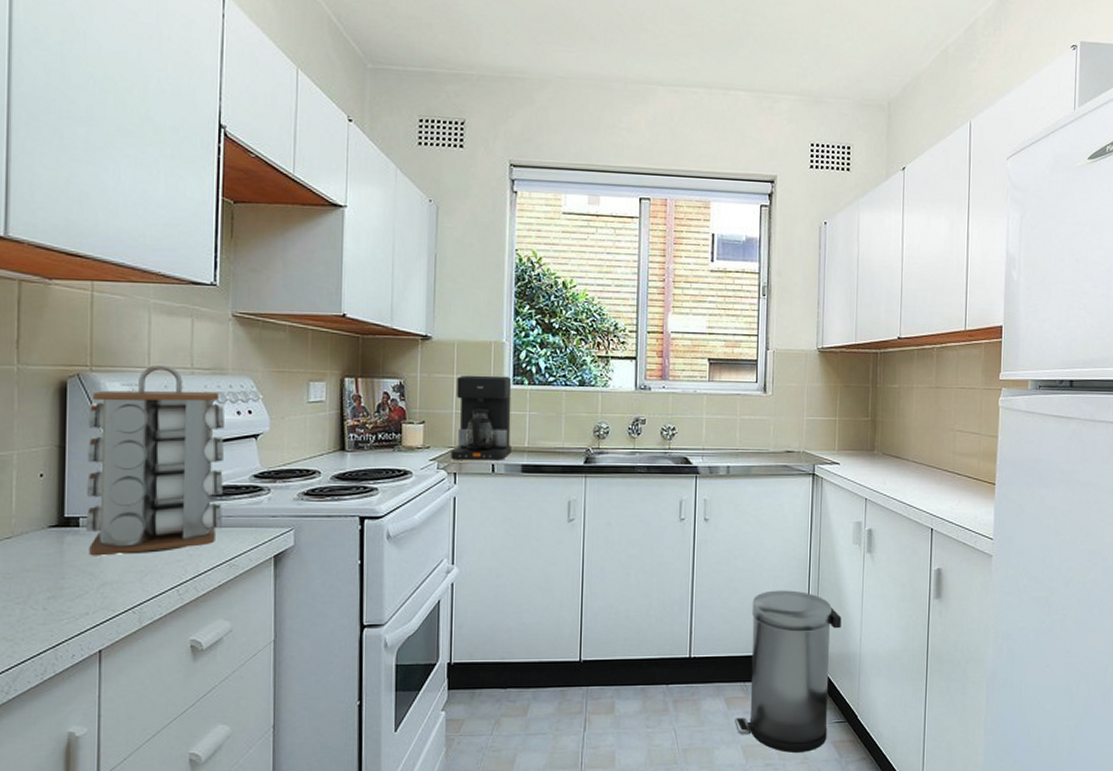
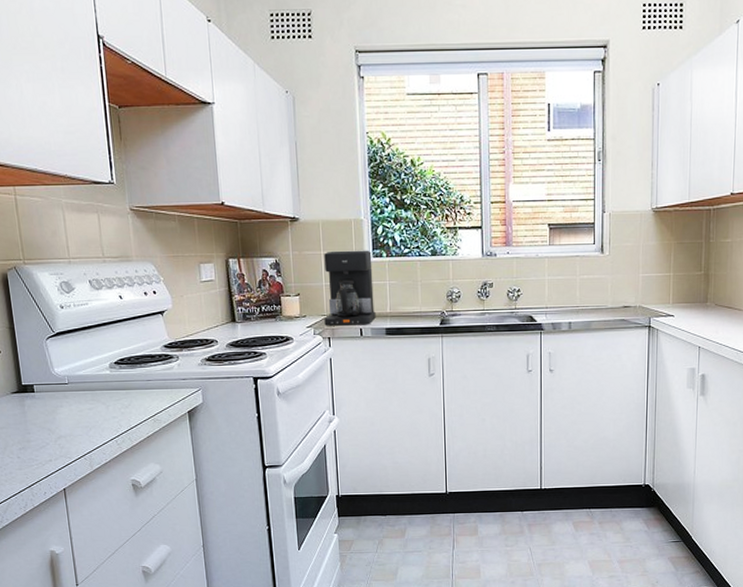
spice rack: present [86,364,224,556] -> none [27,255,144,415]
pedal bin: present [734,590,842,753] -> none [582,430,677,567]

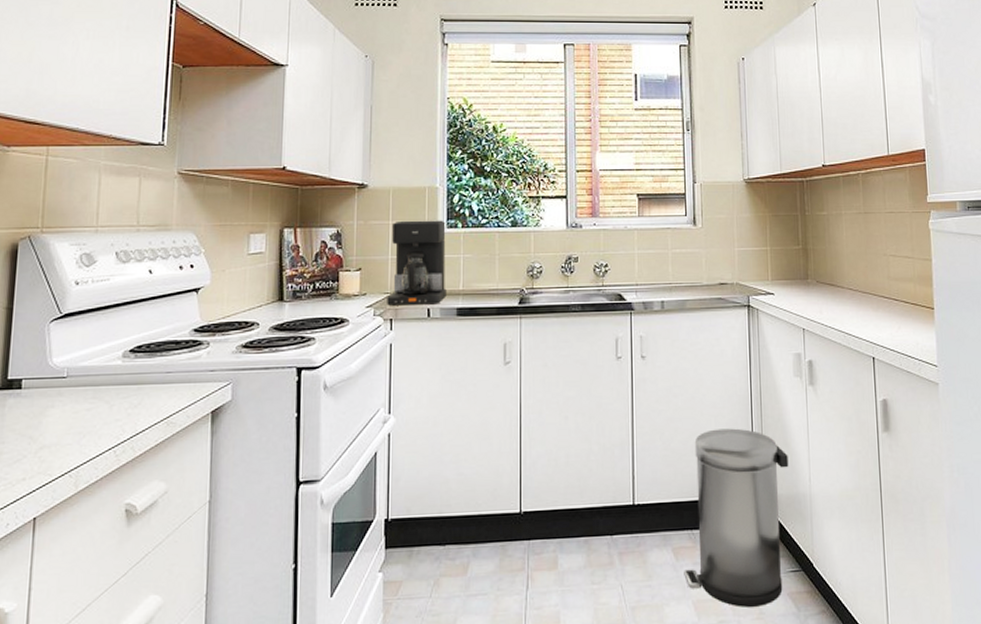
pedal bin: none [582,430,677,567] -> present [684,428,789,607]

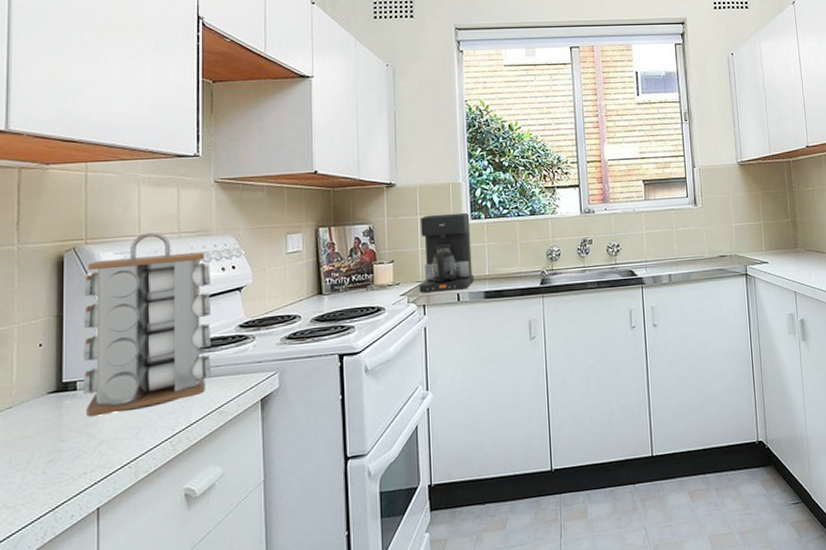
spice rack: none [28,223,167,419] -> present [83,231,211,417]
pedal bin: present [684,428,789,607] -> none [699,382,787,538]

